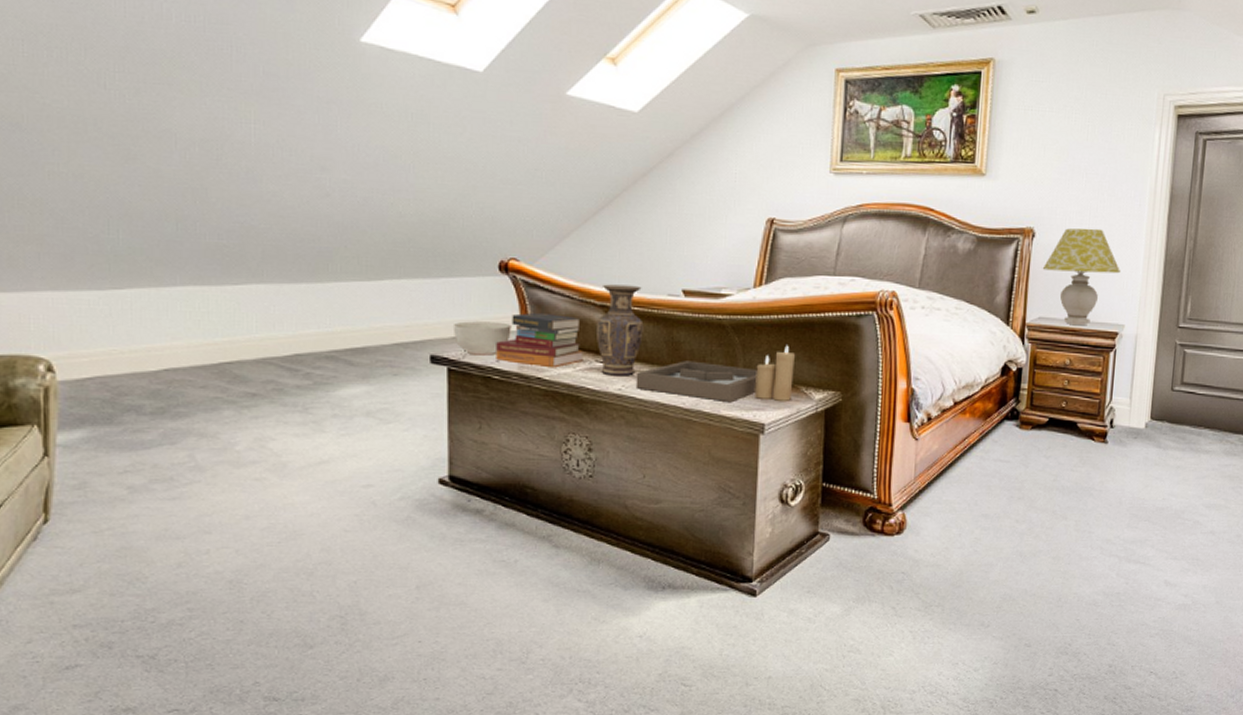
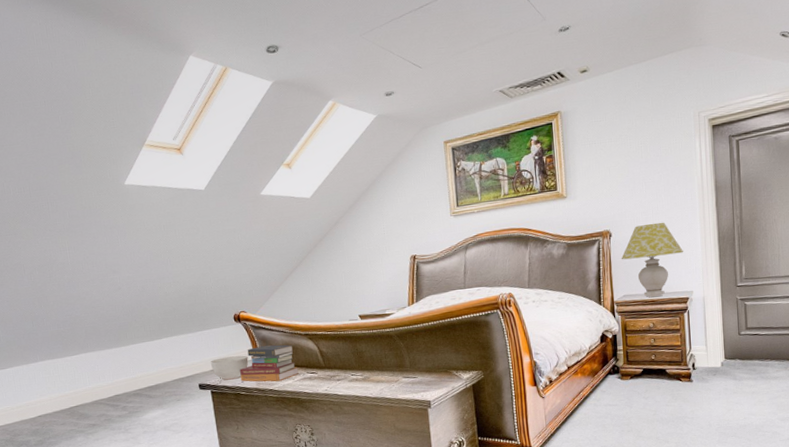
vase: present [595,284,644,376] -> none [303,317,337,382]
decorative tray: present [635,361,758,403] -> none [335,363,421,390]
candle: present [755,345,796,401] -> none [418,343,447,384]

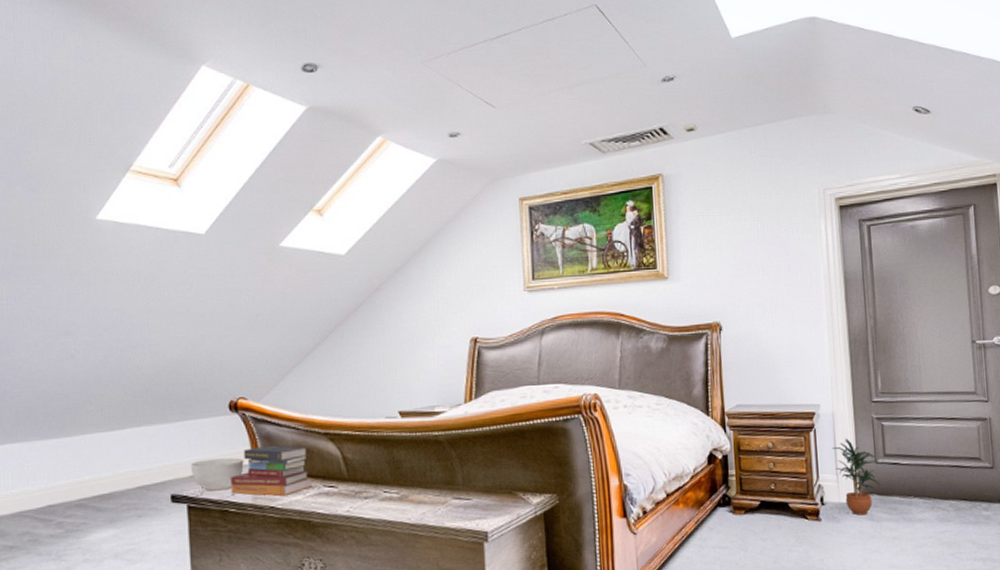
table lamp: present [621,222,683,298] -> none [733,316,808,410]
potted plant: none [703,316,743,376] -> present [833,437,880,515]

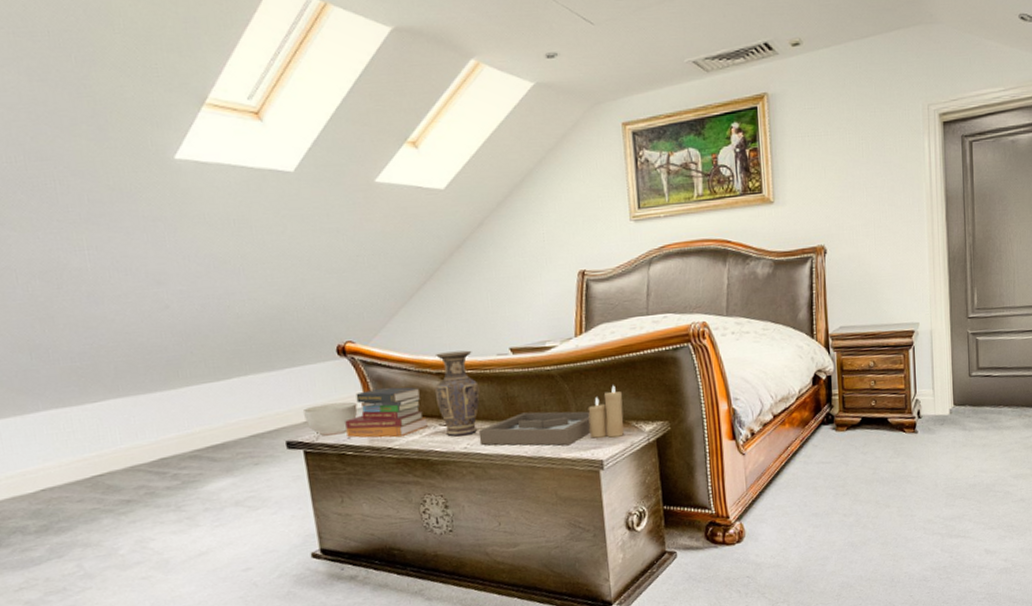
vase: none [321,411,366,499] -> present [434,350,480,437]
decorative tray: none [362,477,477,515] -> present [478,411,591,446]
candle: none [474,454,511,509] -> present [588,385,624,438]
potted plant: present [833,437,880,515] -> none [930,353,973,426]

